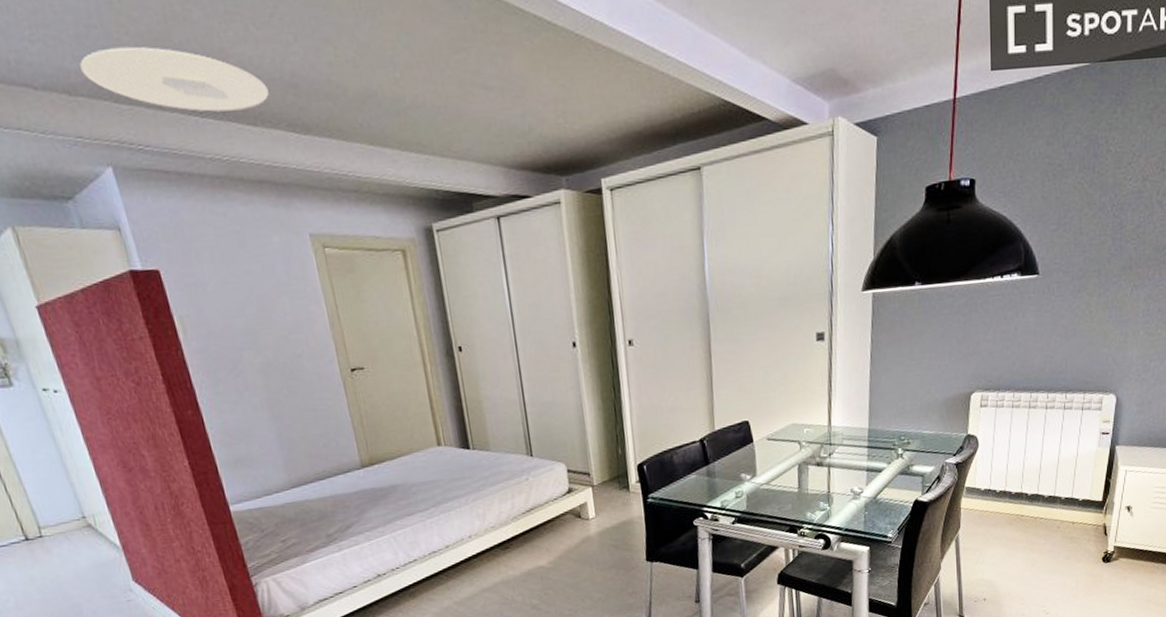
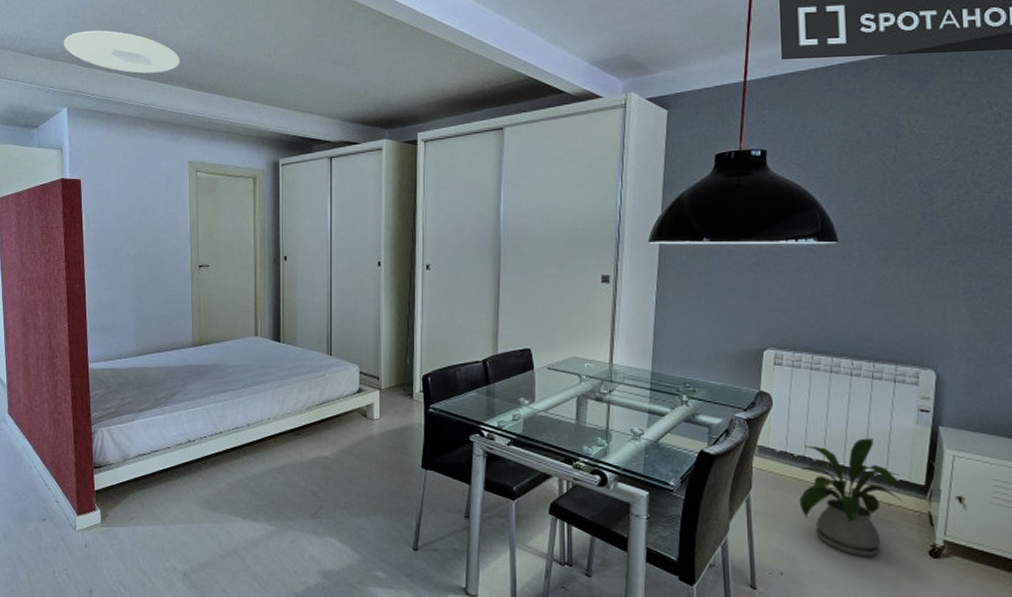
house plant: none [1000,465,1084,573] -> present [799,438,903,557]

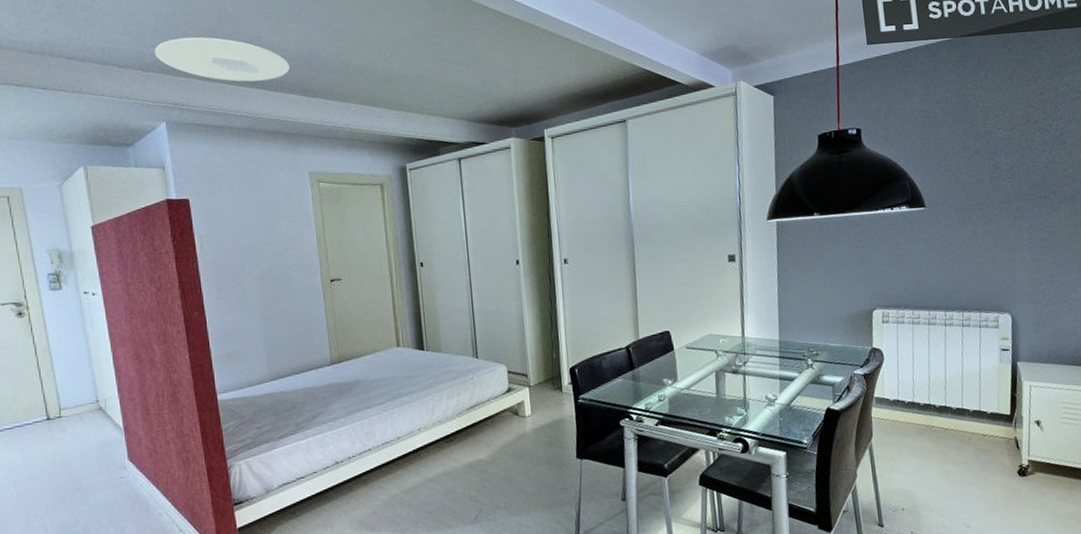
house plant: present [799,438,903,557] -> none [910,379,994,485]

